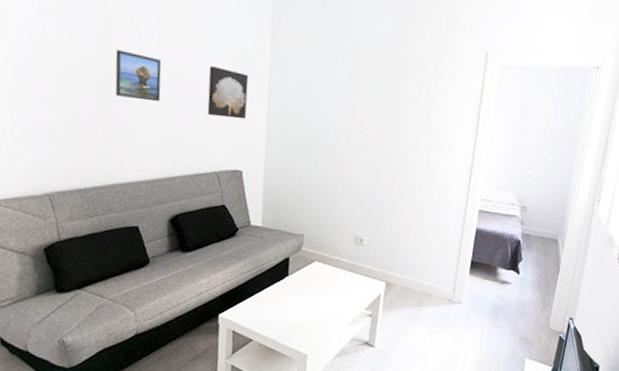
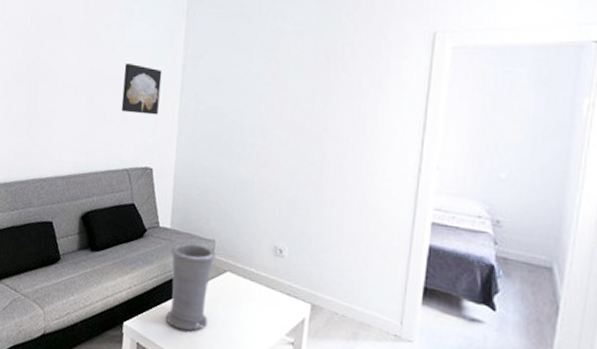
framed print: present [115,49,162,102] -> none [41,53,82,100]
vase: none [259,238,305,316] -> present [165,243,216,332]

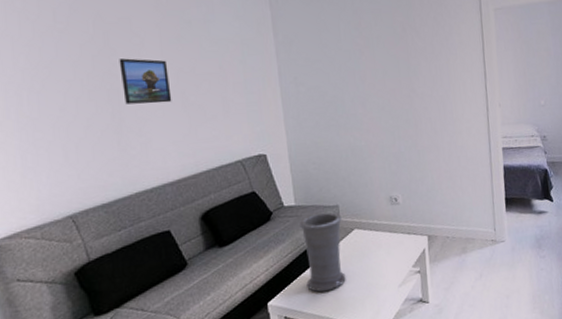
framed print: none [41,53,82,100] -> present [119,58,172,105]
wall art: present [121,63,162,115] -> none [215,57,260,107]

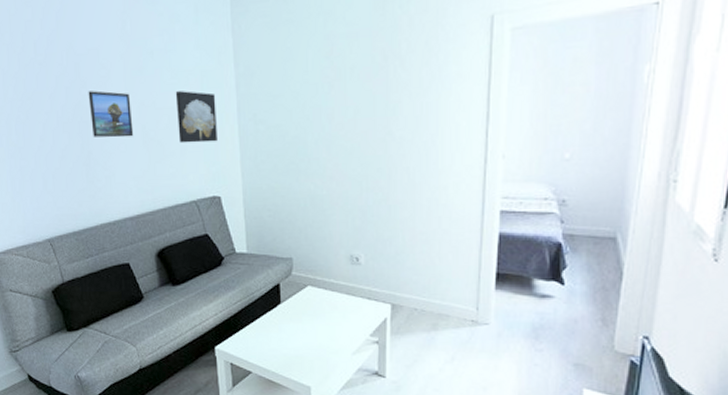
wall art: none [215,57,260,107] -> present [175,91,217,143]
vase: present [298,212,346,293] -> none [249,263,295,346]

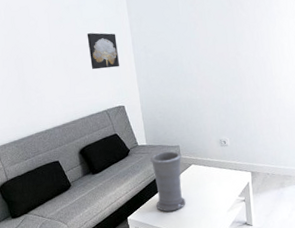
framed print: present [88,91,134,138] -> none [21,36,58,70]
vase: none [249,263,295,346] -> present [149,151,186,212]

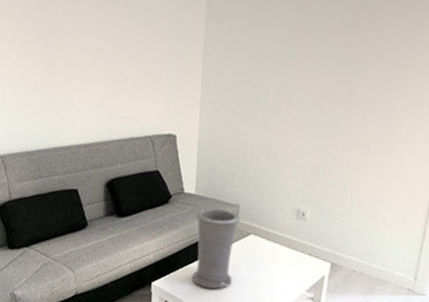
wall art: present [87,32,119,70] -> none [142,25,184,80]

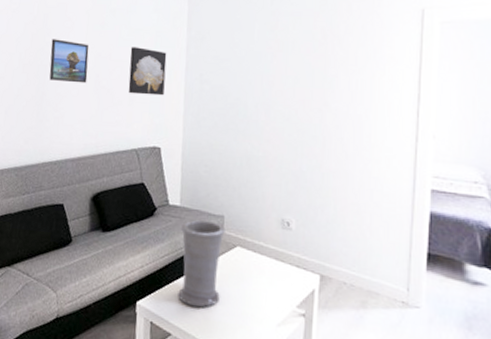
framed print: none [57,14,99,65] -> present [49,39,89,84]
wall art: none [142,25,184,80] -> present [128,47,167,96]

